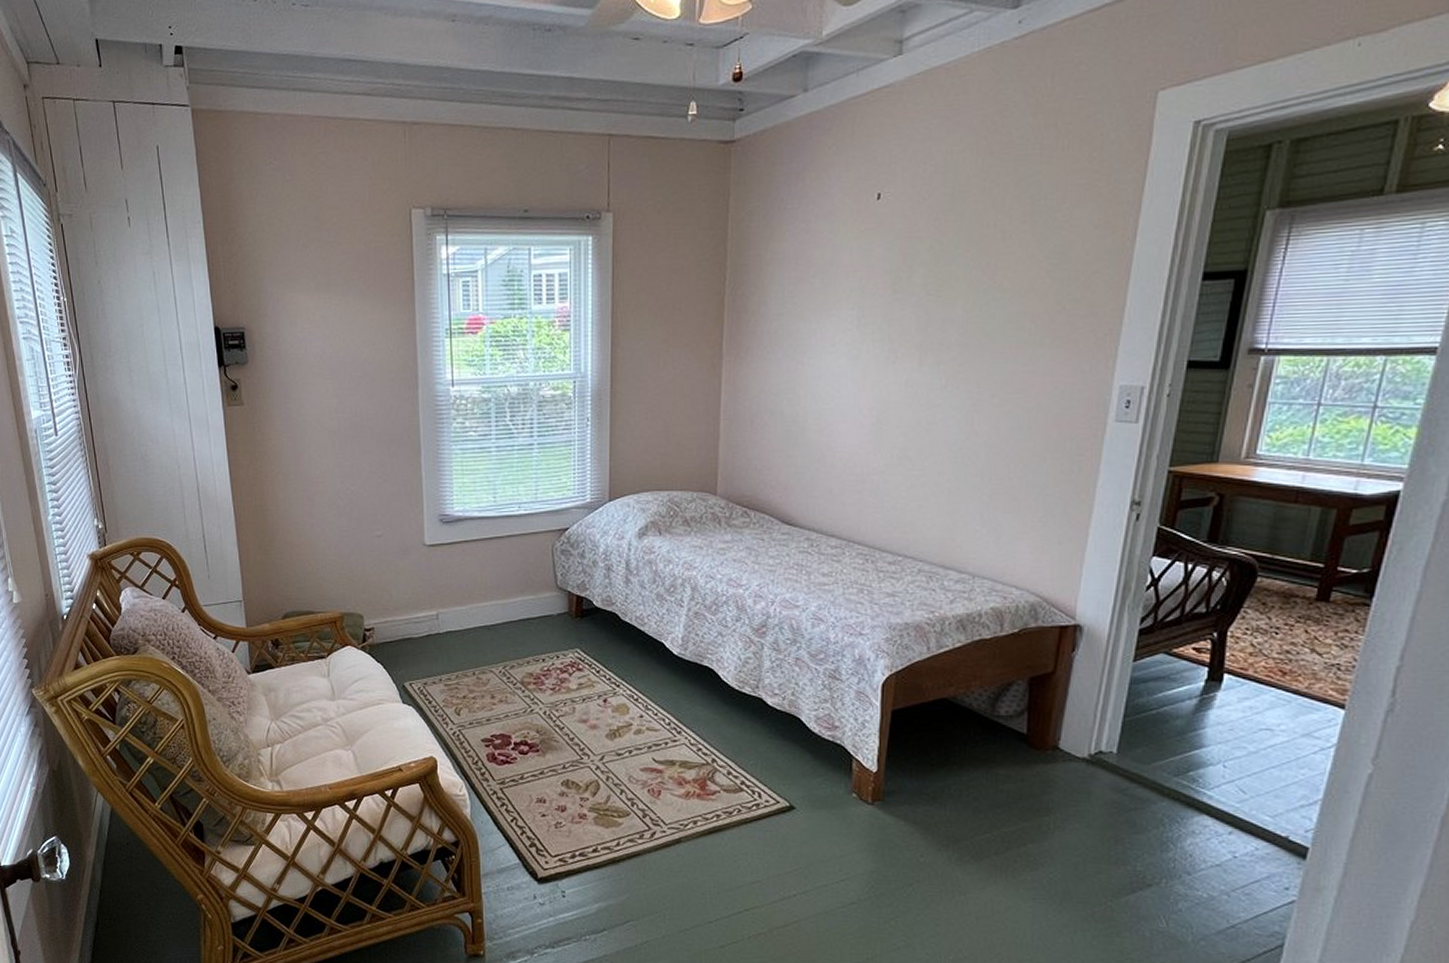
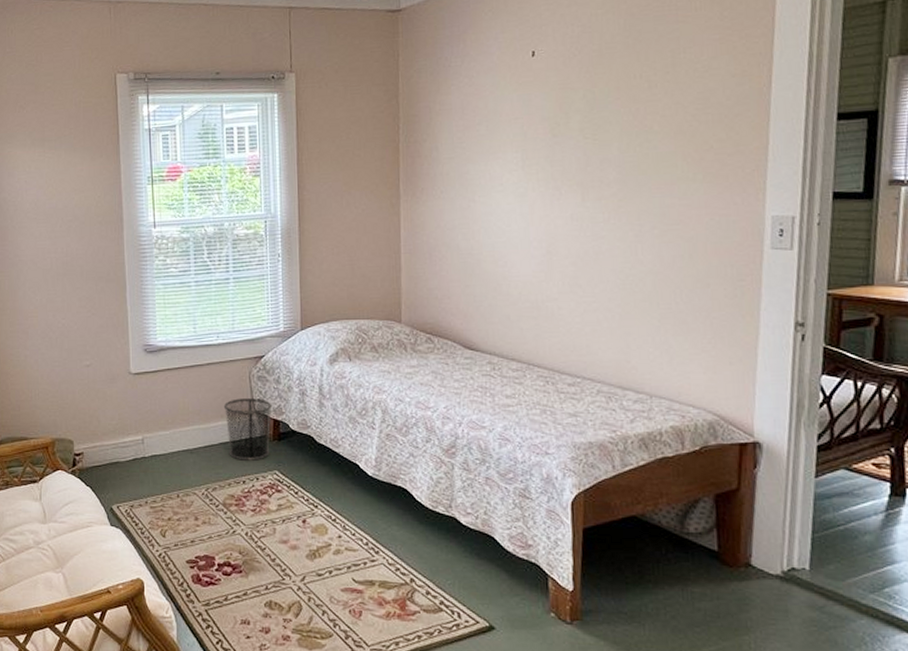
waste bin: none [524,573,575,638] -> present [223,398,271,461]

